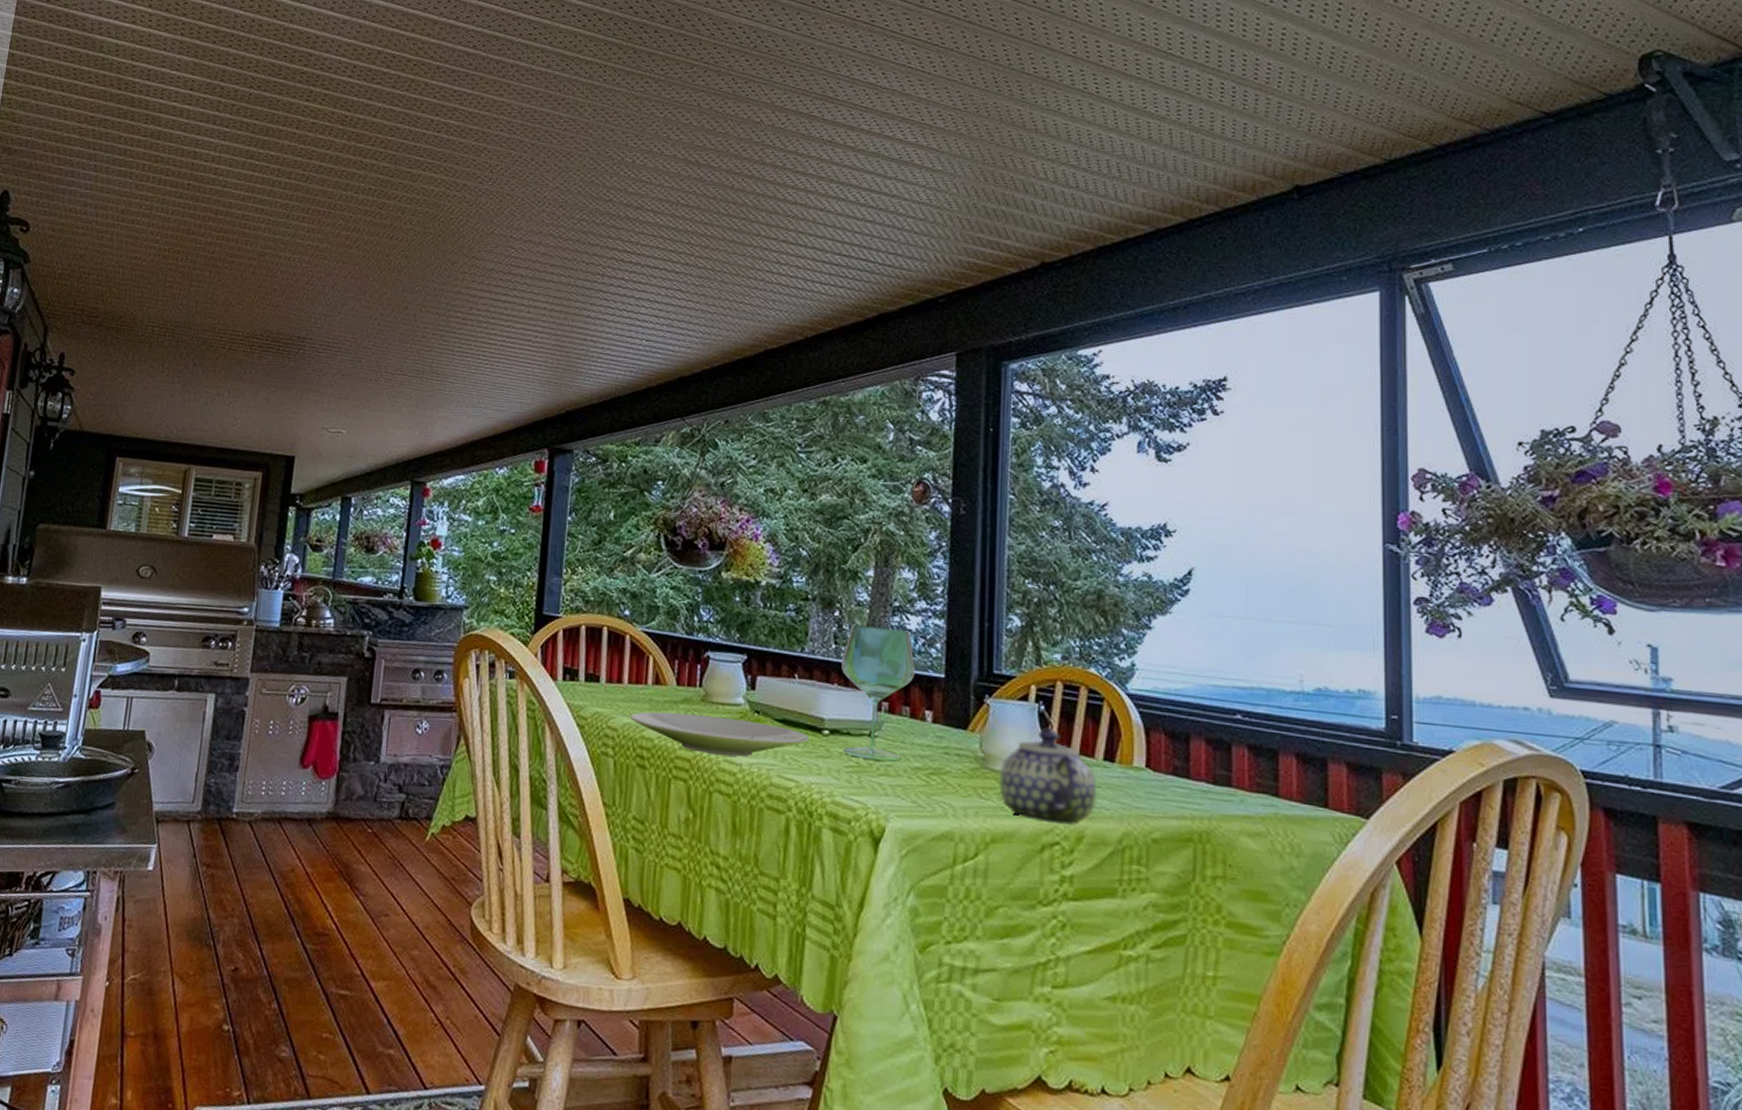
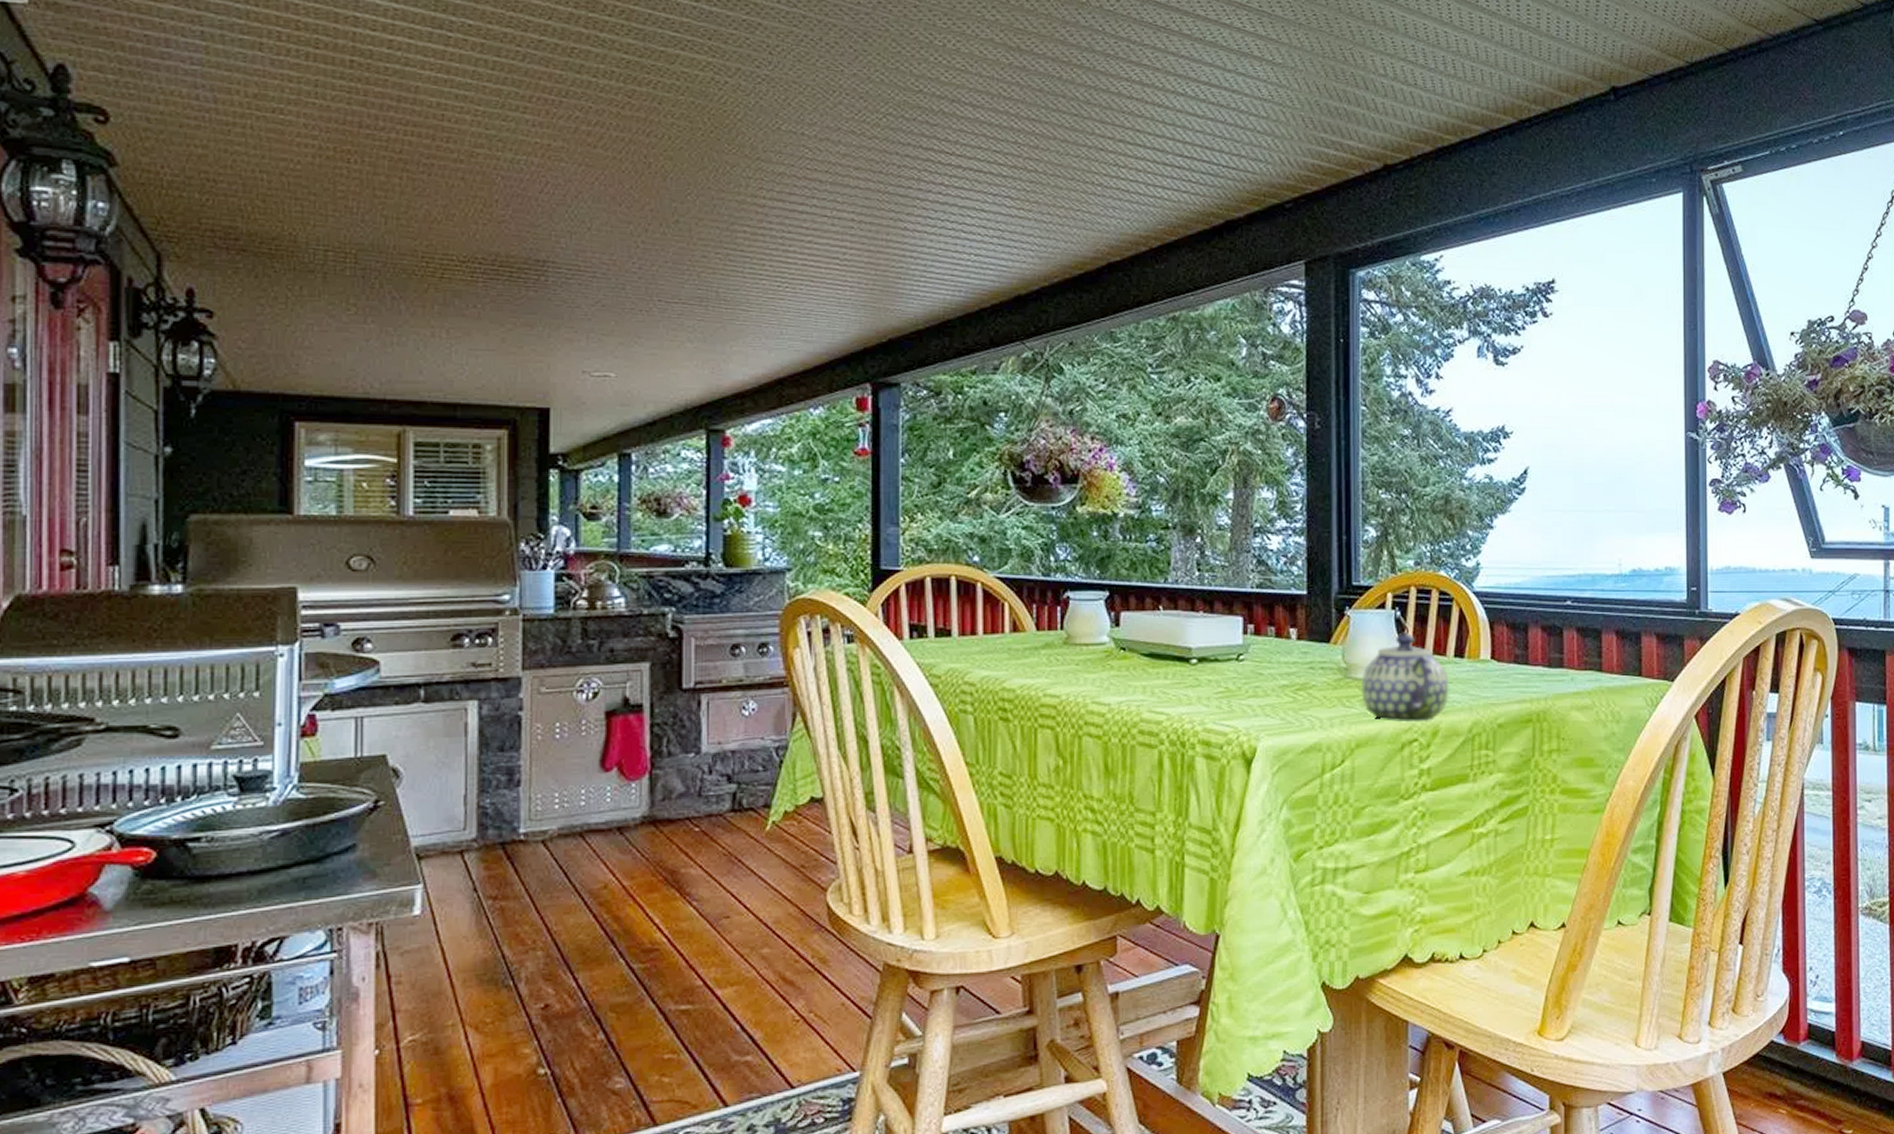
plate: present [629,711,810,757] -> none [987,658,1178,697]
wine glass: present [842,624,915,762] -> none [1206,549,1278,683]

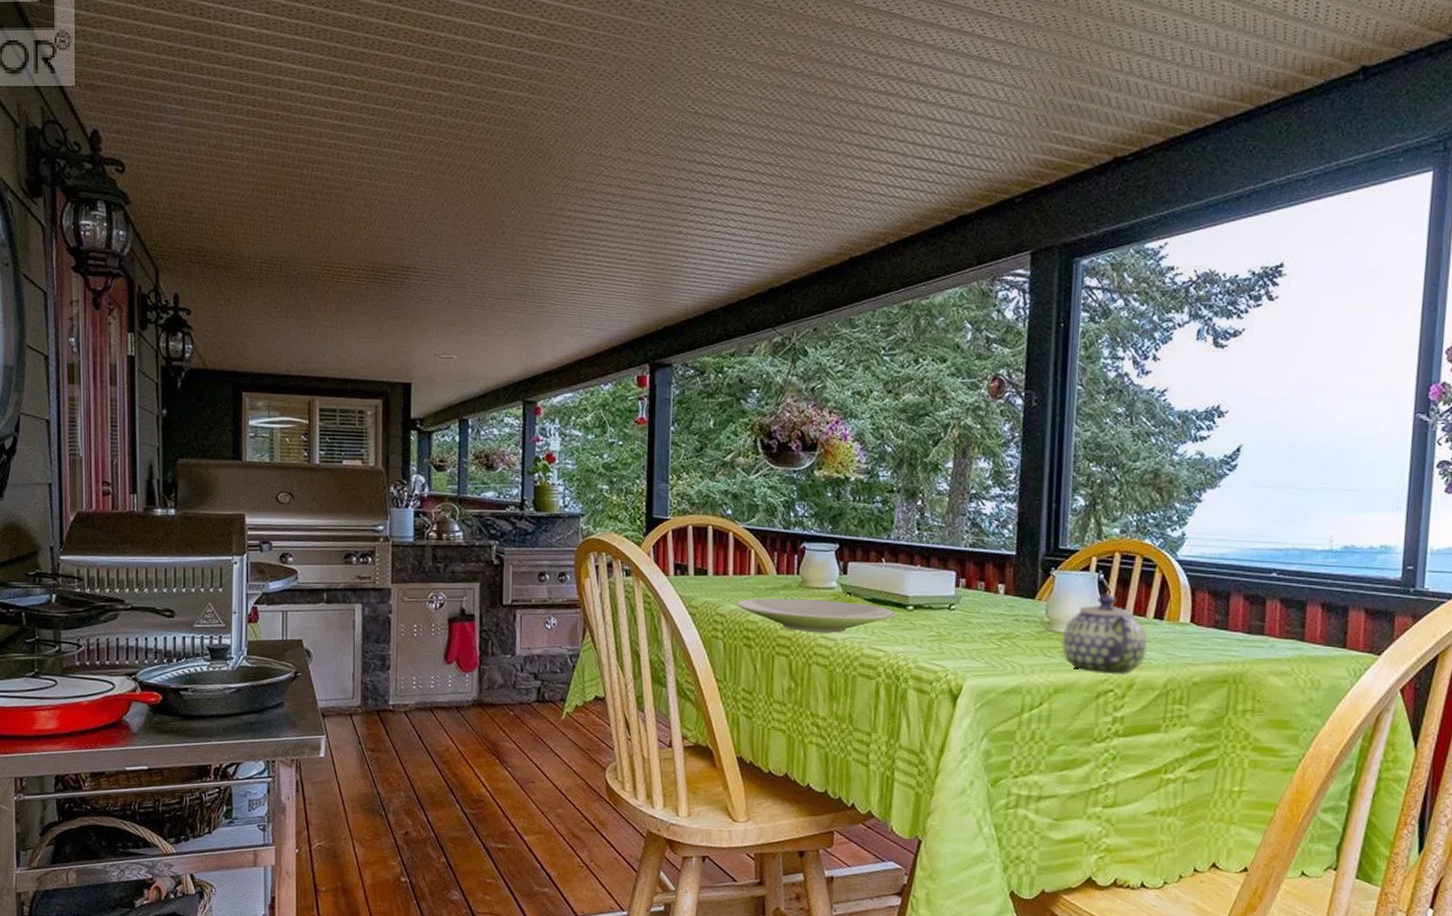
plate: none [987,658,1178,697] -> present [736,598,896,633]

